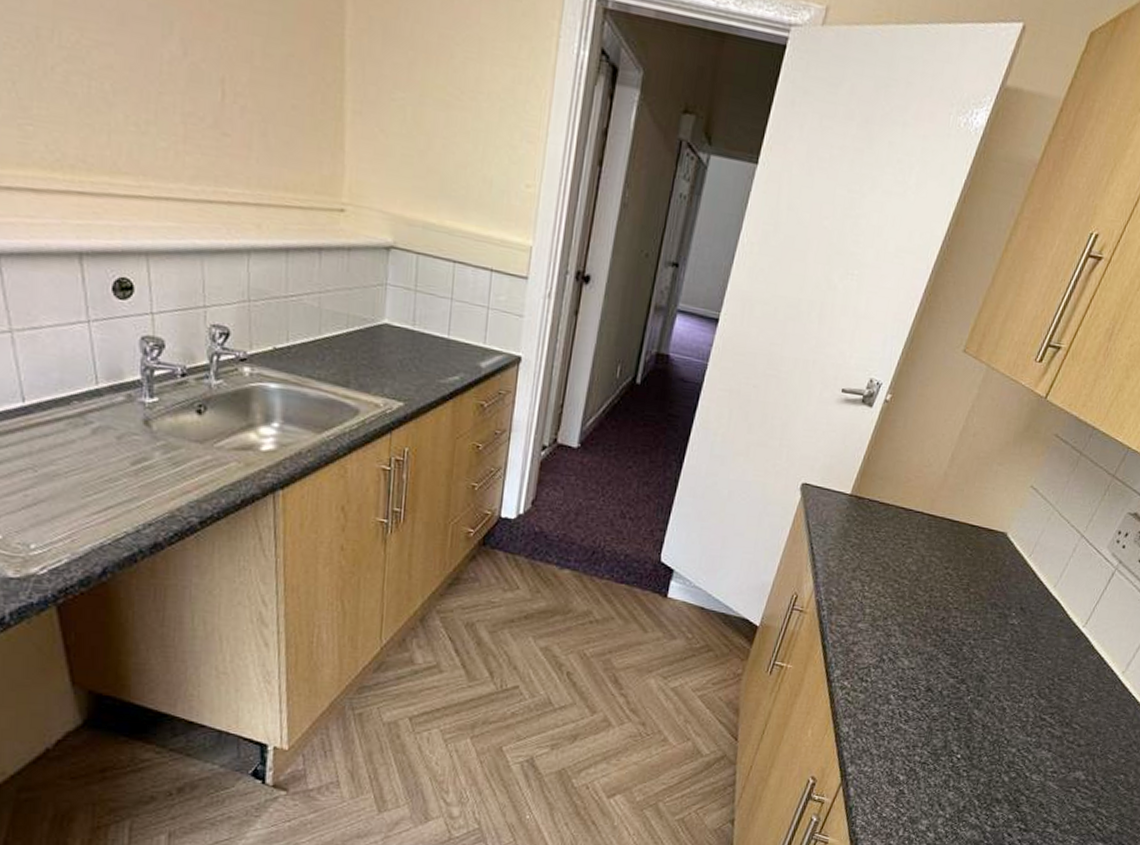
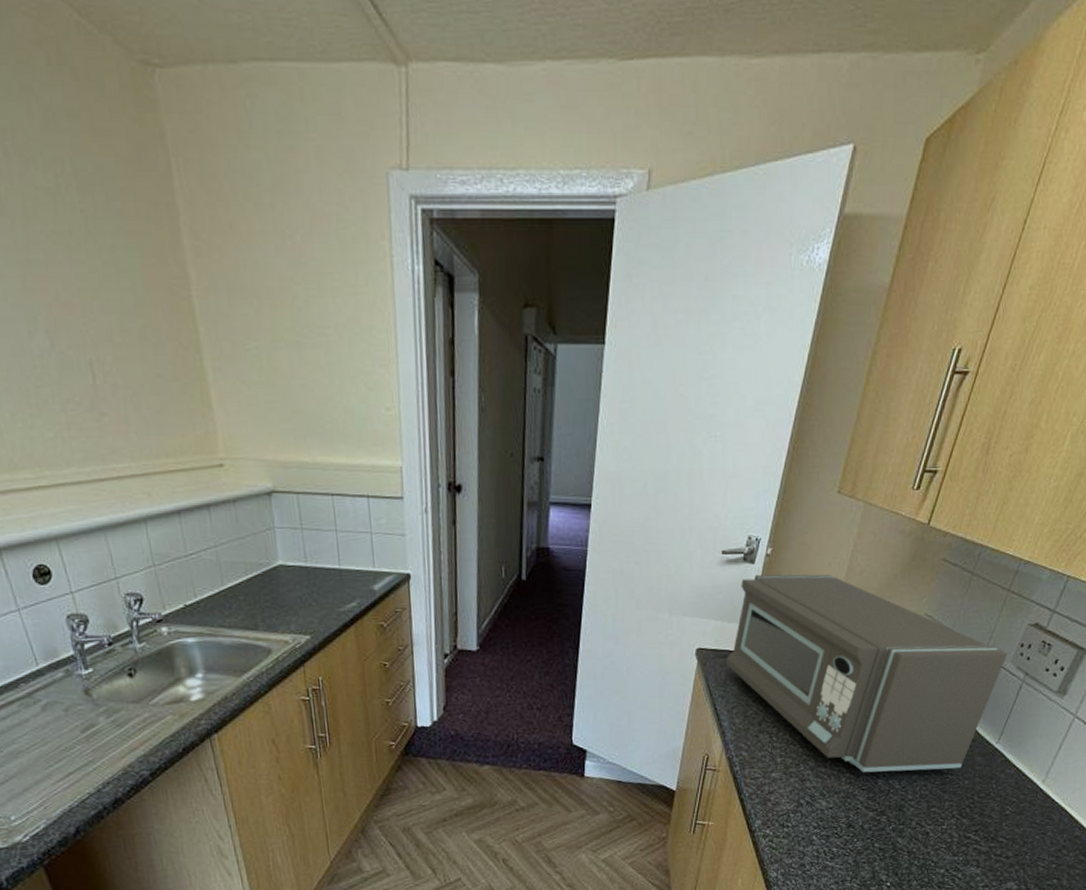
microwave: none [828,418,1105,647] -> present [725,574,1008,773]

